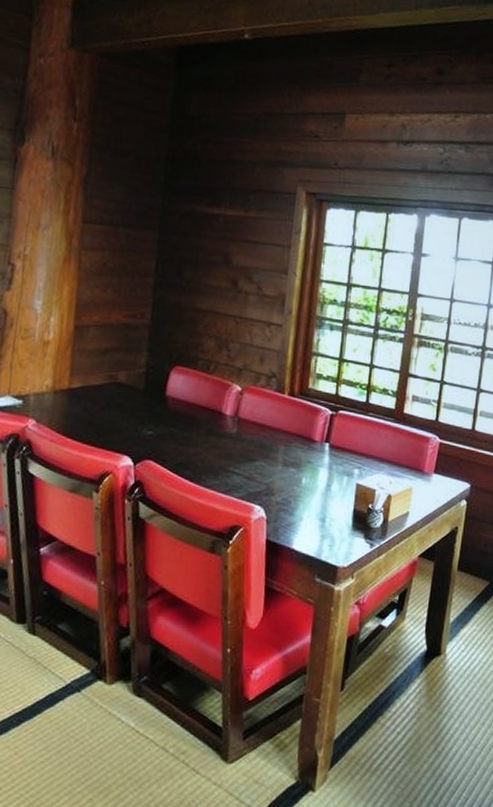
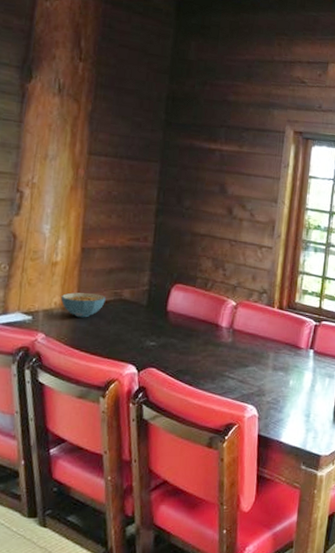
cereal bowl: none [52,374,100,403] -> present [60,292,106,318]

